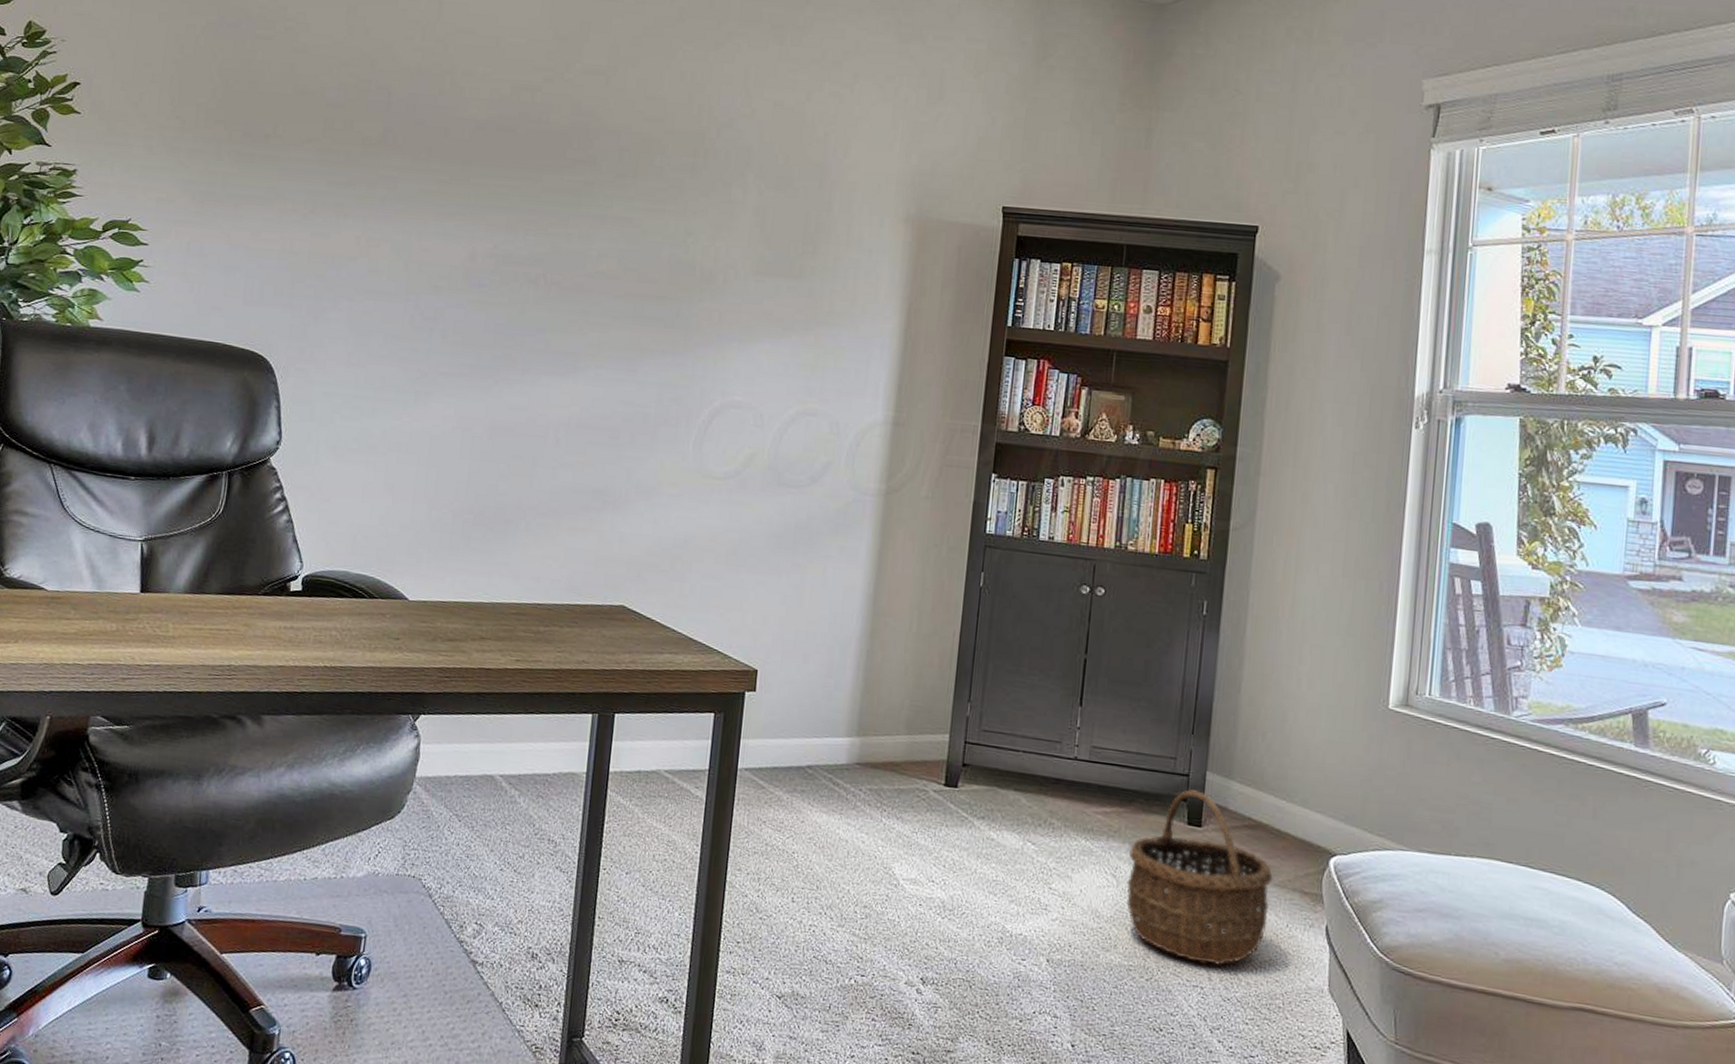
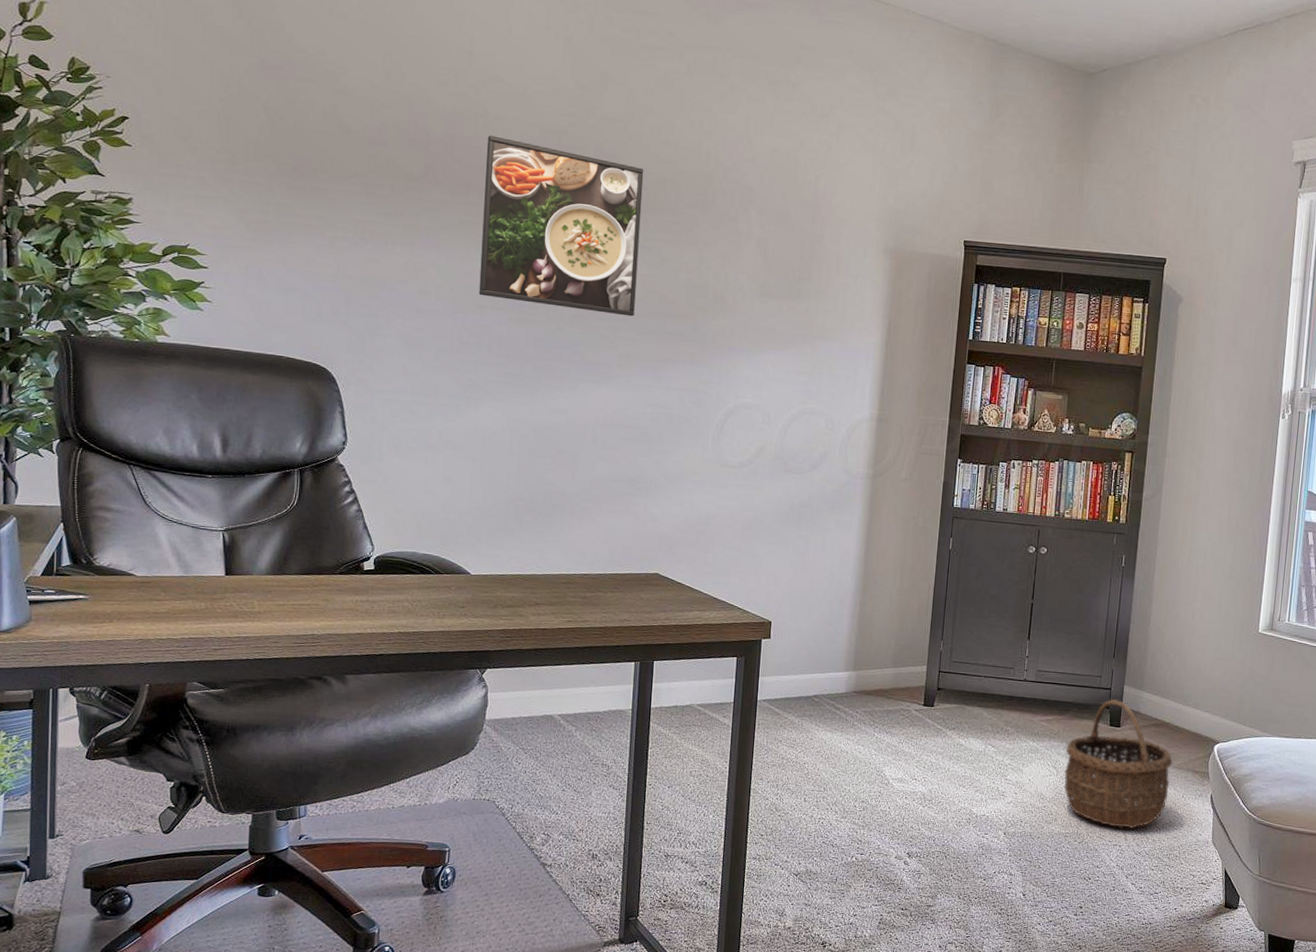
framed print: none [435,94,627,298] -> present [478,135,644,317]

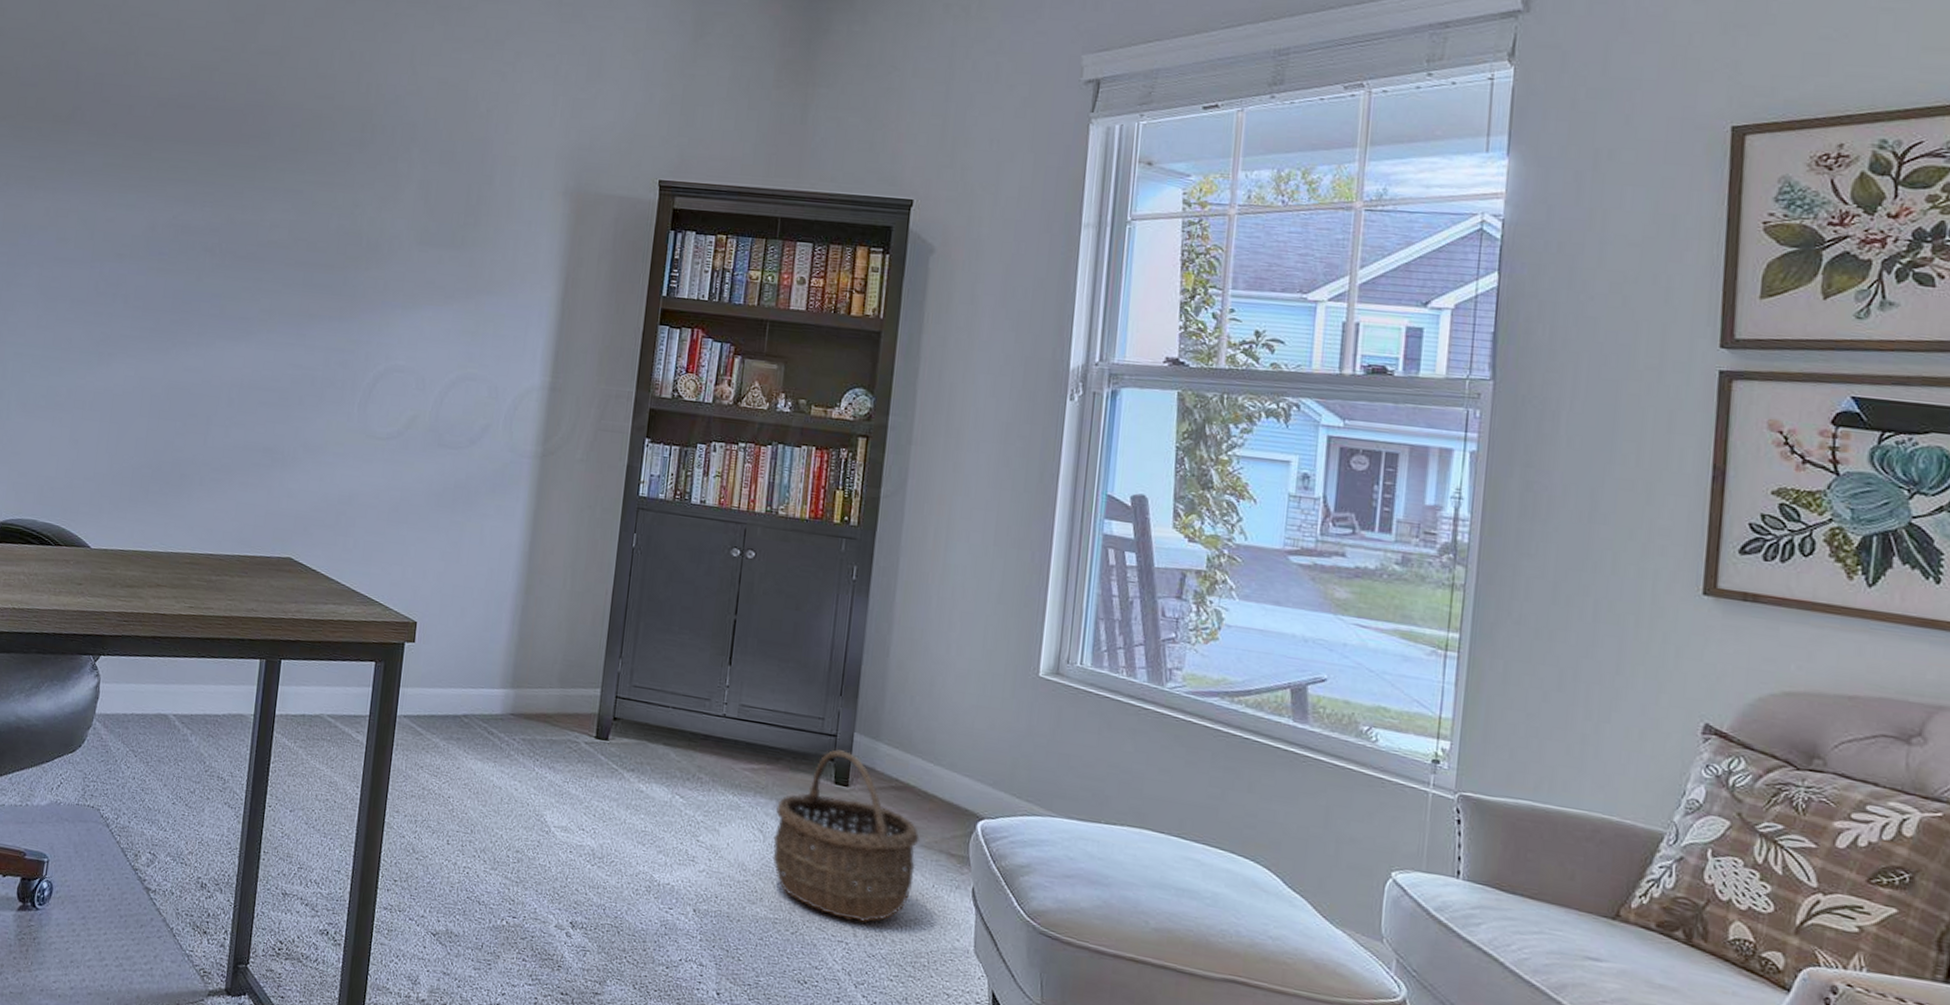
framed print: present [478,135,644,317] -> none [118,73,298,267]

